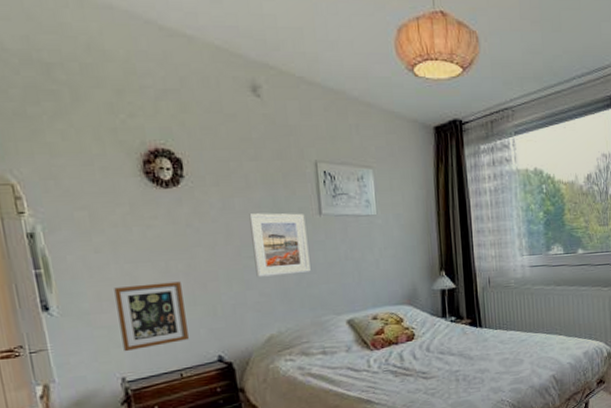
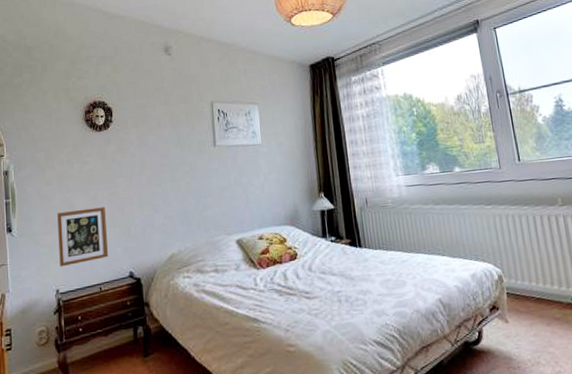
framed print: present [249,213,311,277] -> none [159,146,206,202]

